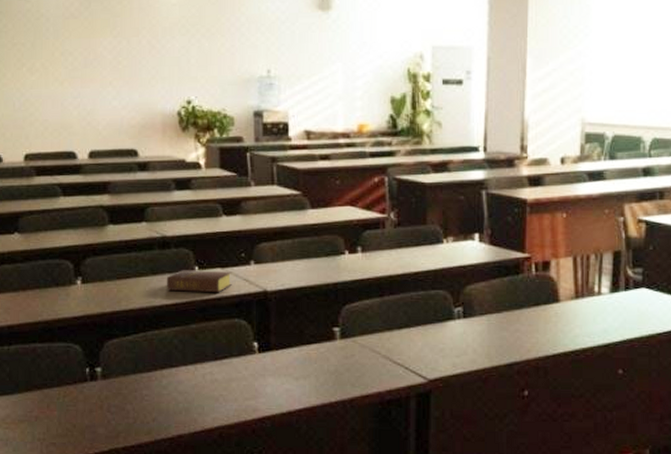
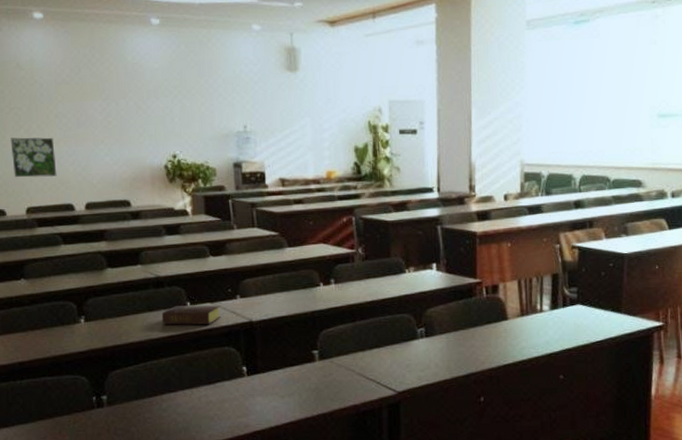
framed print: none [11,76,60,122] -> present [10,137,57,178]

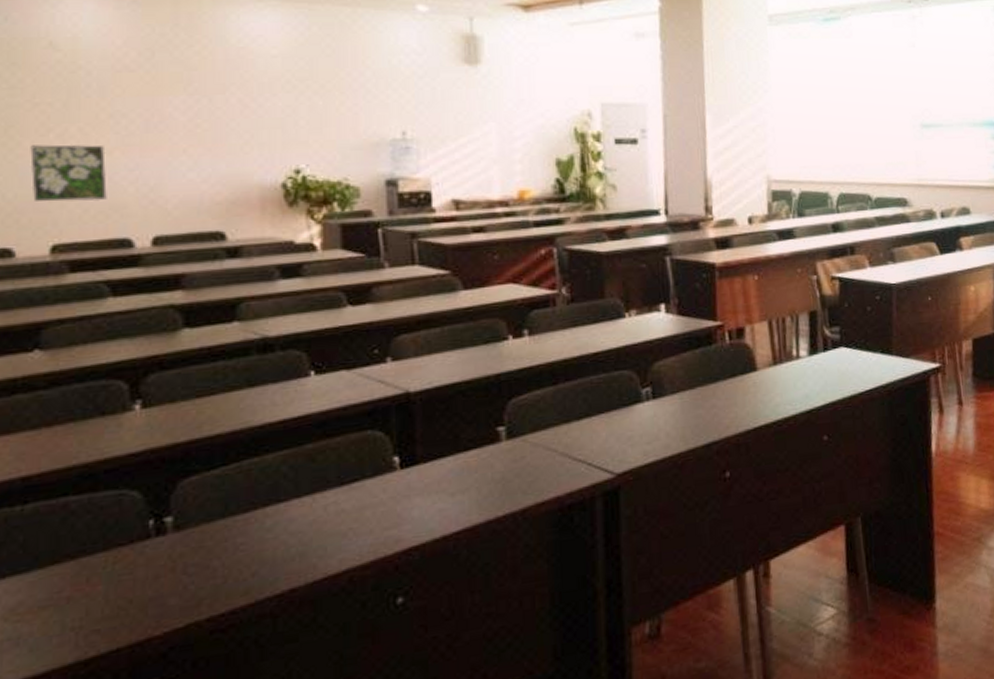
bible: present [161,305,221,325] -> none [269,373,362,405]

